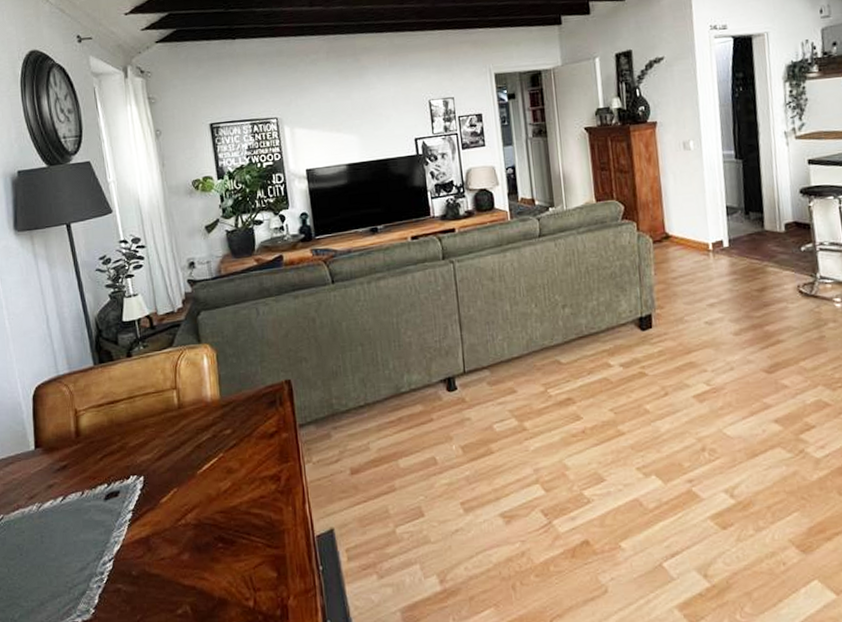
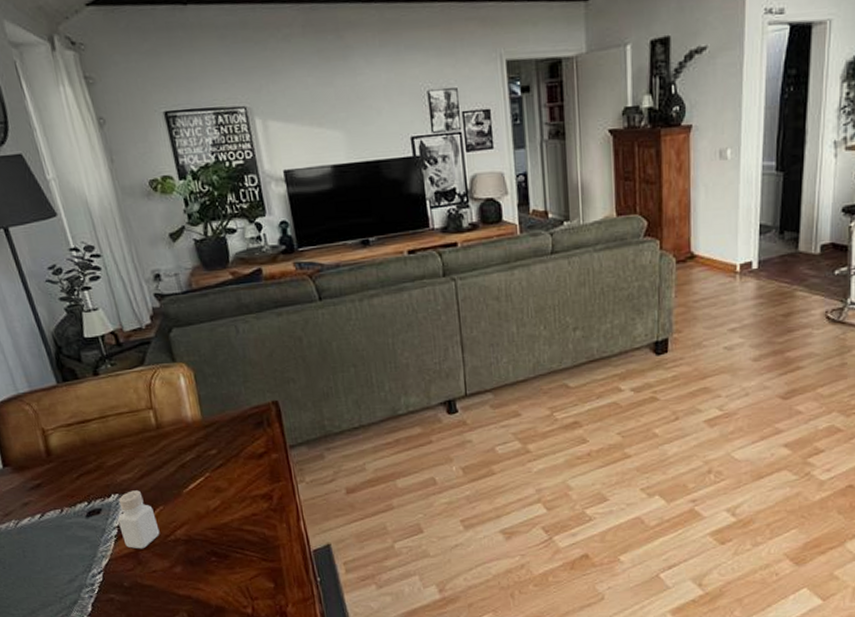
pepper shaker: none [133,471,172,535] -> present [118,490,160,549]

